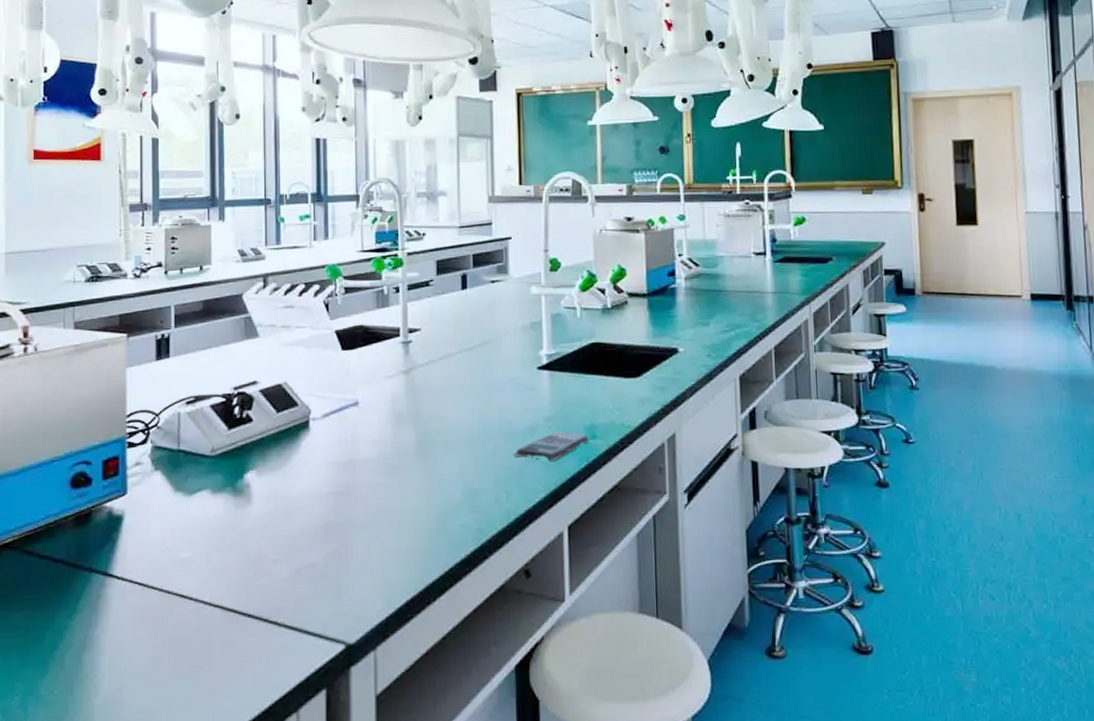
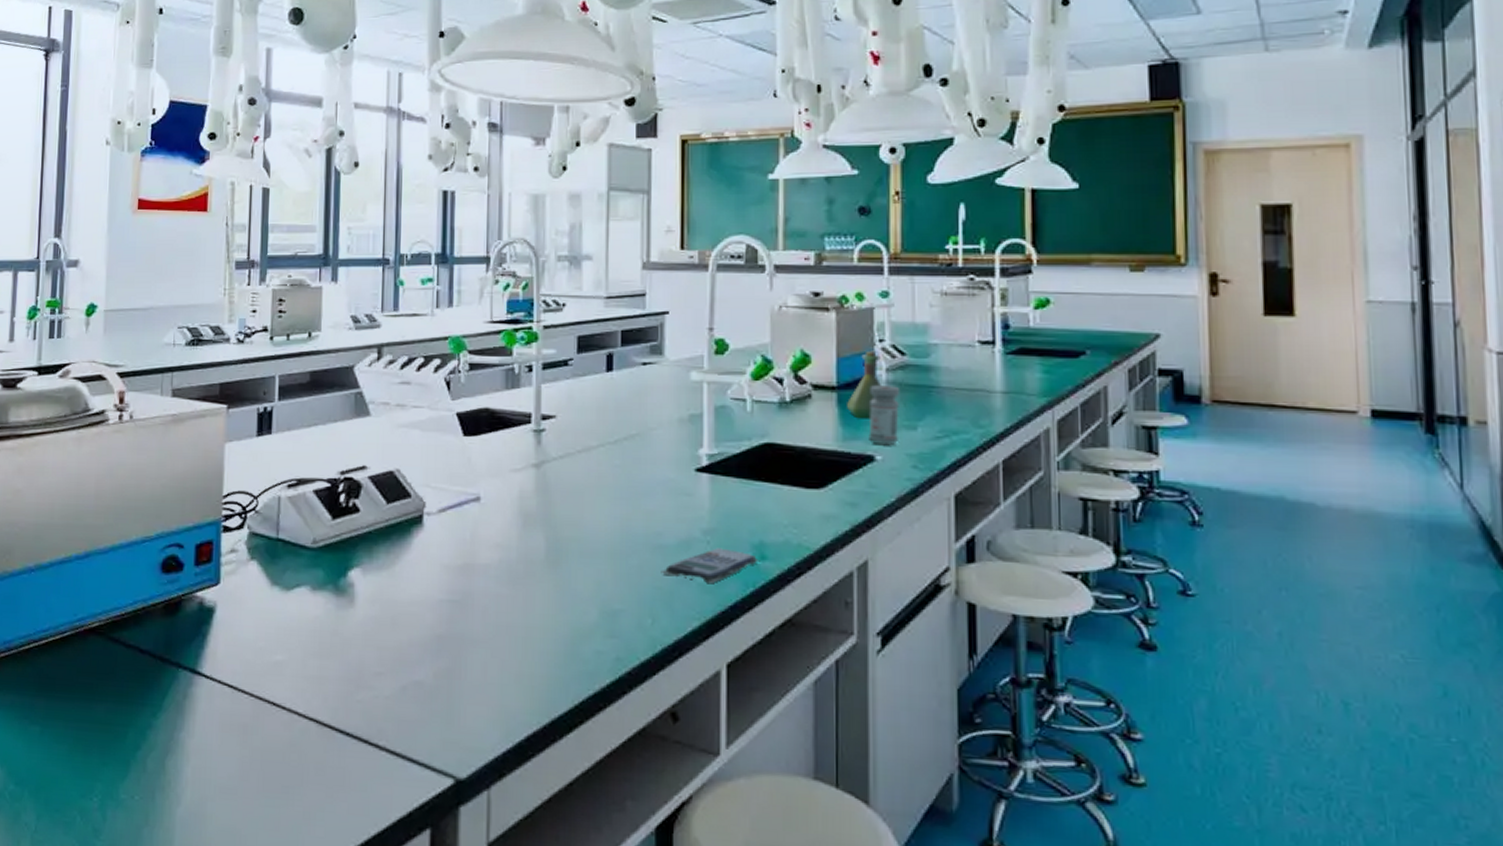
flask: none [655,263,681,319] -> present [847,350,881,419]
medicine bottle: none [672,291,696,339] -> present [868,385,901,445]

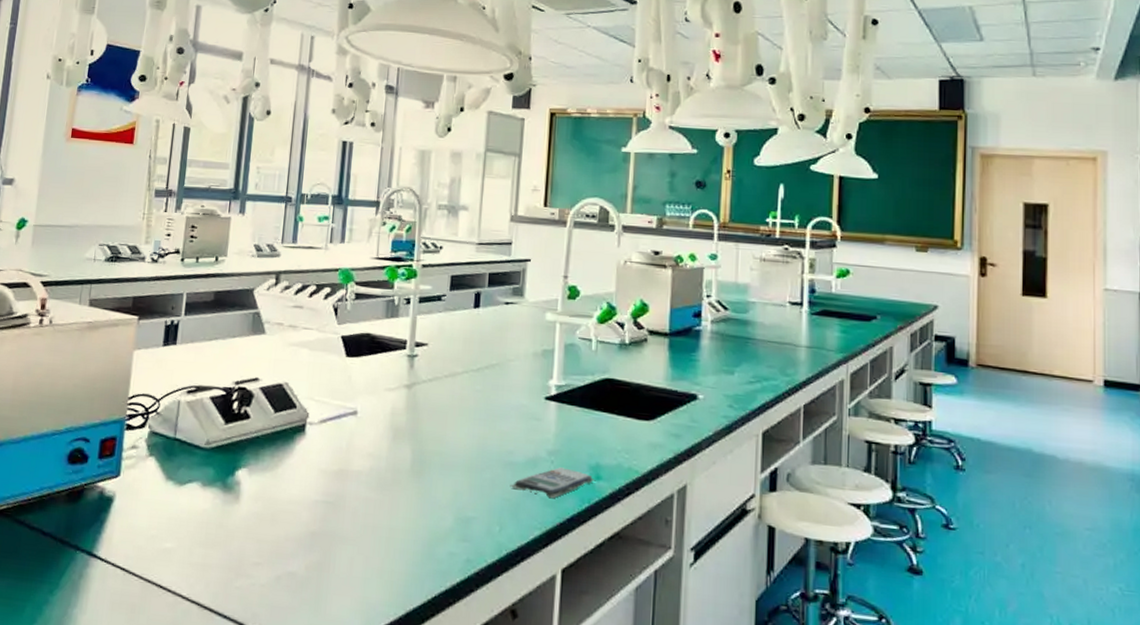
flask: present [847,350,881,419] -> none [677,304,707,363]
medicine bottle: present [868,385,901,445] -> none [693,334,722,386]

